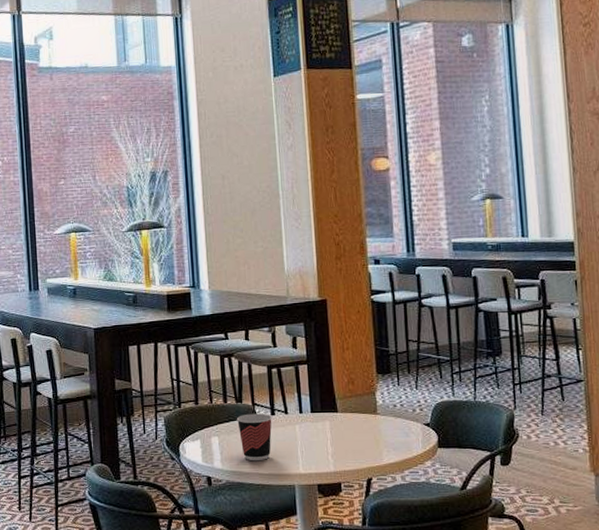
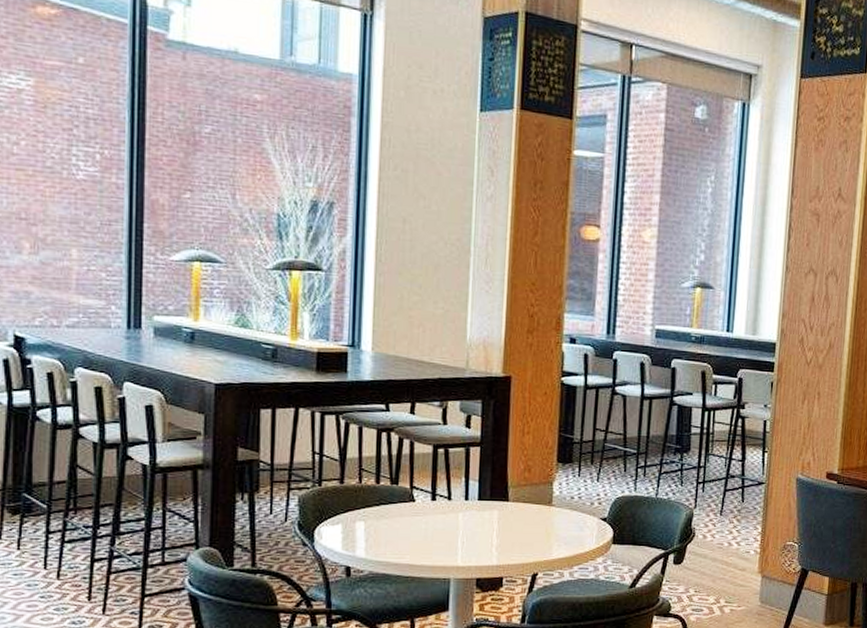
cup: present [236,413,272,461] -> none [389,497,432,551]

